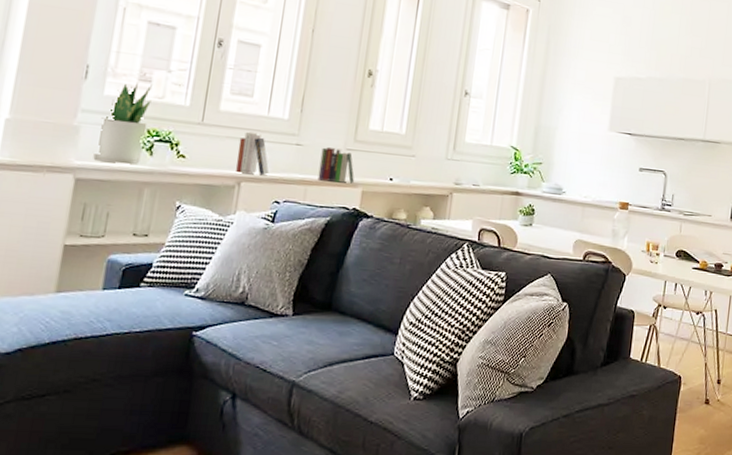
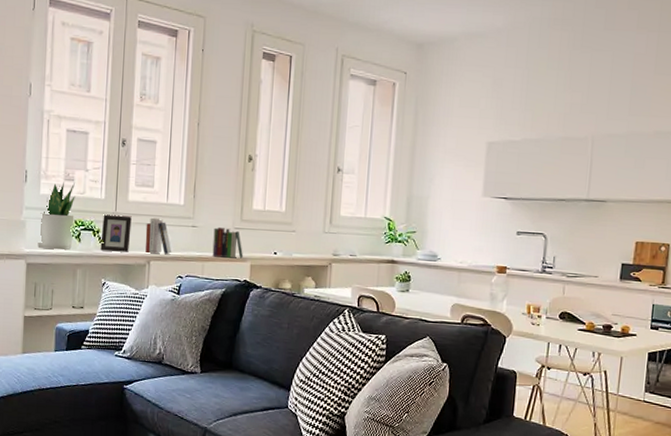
picture frame: none [177,124,222,171] -> present [100,214,132,252]

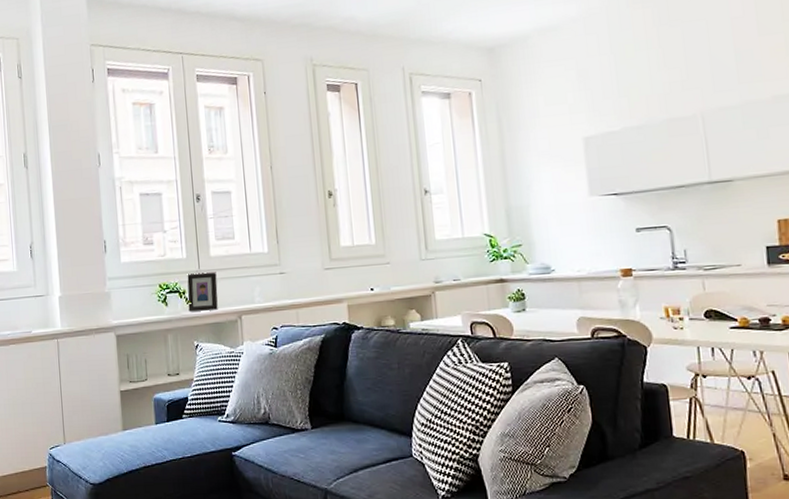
planter: present [37,181,75,250] -> none [124,245,159,319]
books: present [145,217,172,255] -> none [232,269,263,308]
books: present [212,226,243,259] -> none [303,269,338,302]

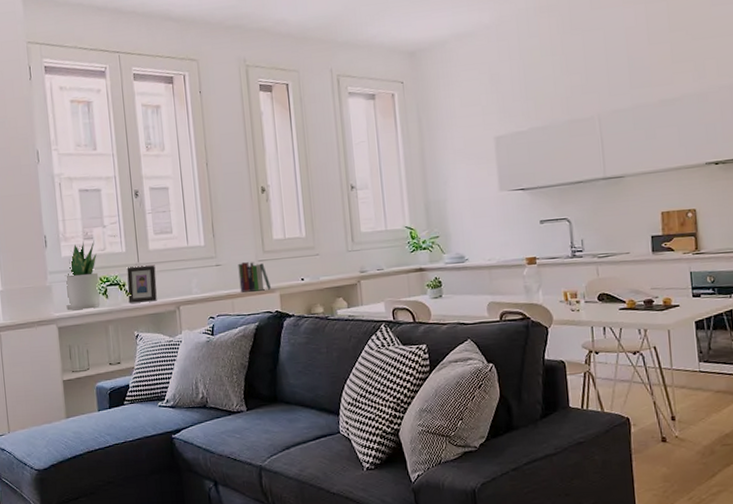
planter: none [124,245,159,319] -> present [64,240,100,311]
books: none [303,269,338,302] -> present [238,261,271,293]

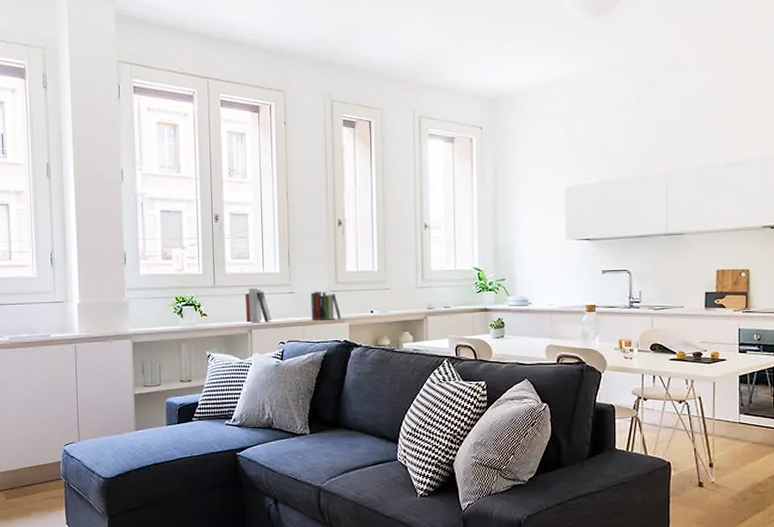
planter: present [64,240,100,311] -> none [142,260,175,328]
picture frame: present [127,265,157,303] -> none [202,288,231,324]
books: none [170,262,200,299] -> present [245,287,272,323]

